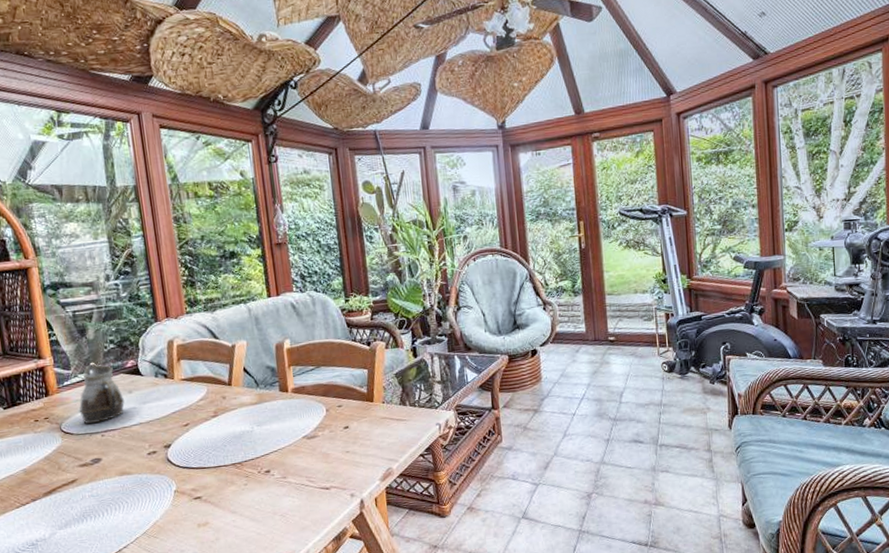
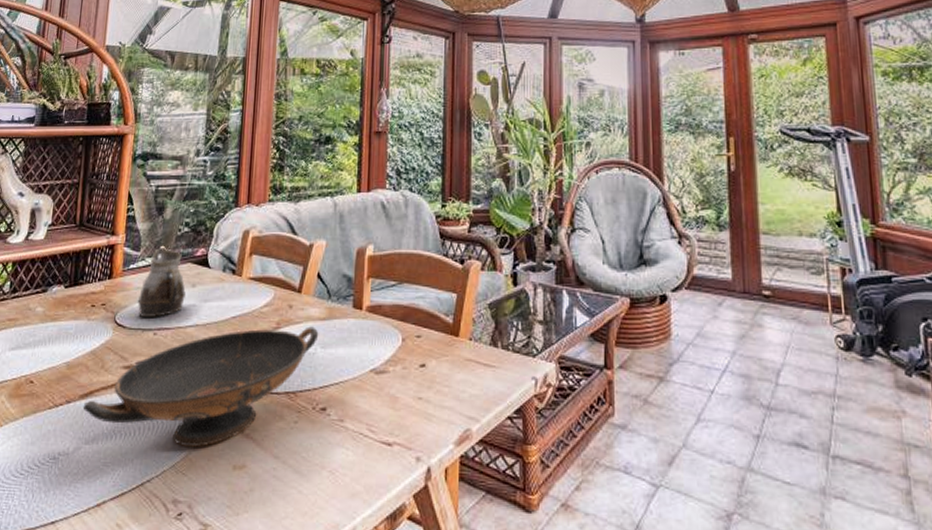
decorative bowl: none [49,410,254,518] -> present [83,326,319,448]

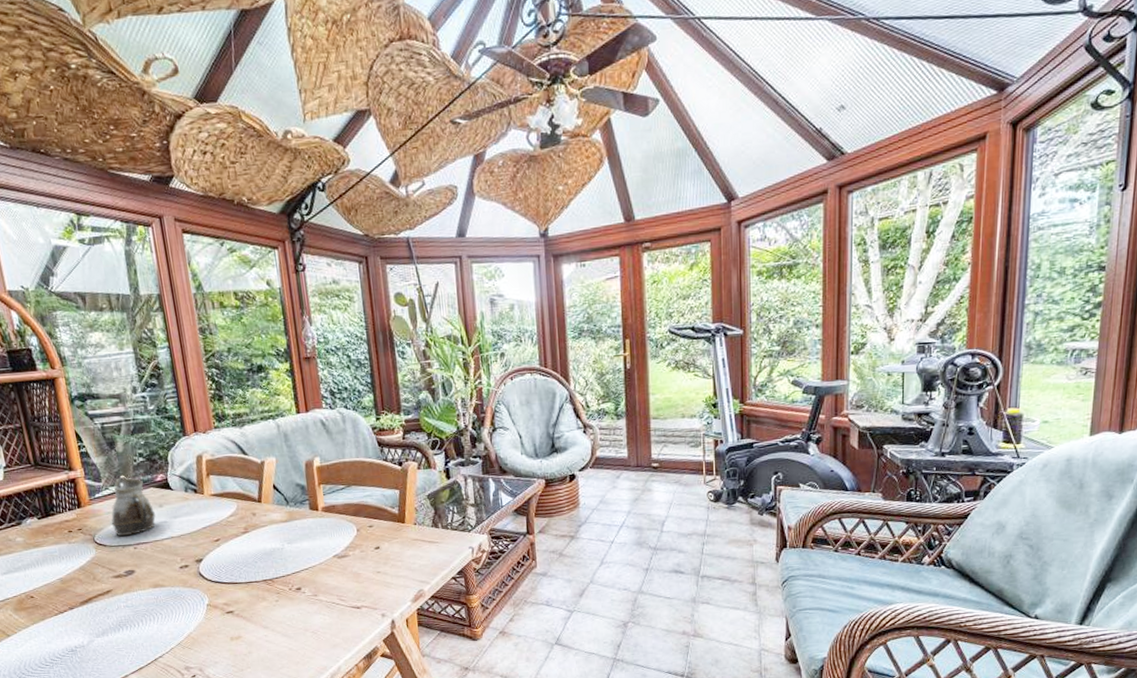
decorative bowl: present [83,326,319,448] -> none [86,528,284,630]

